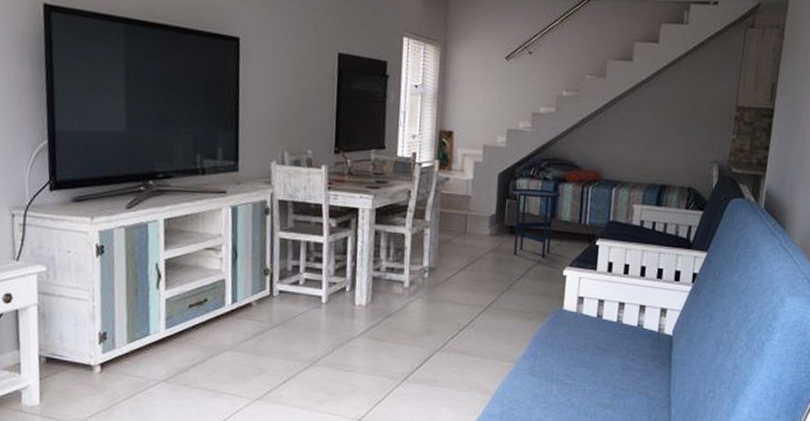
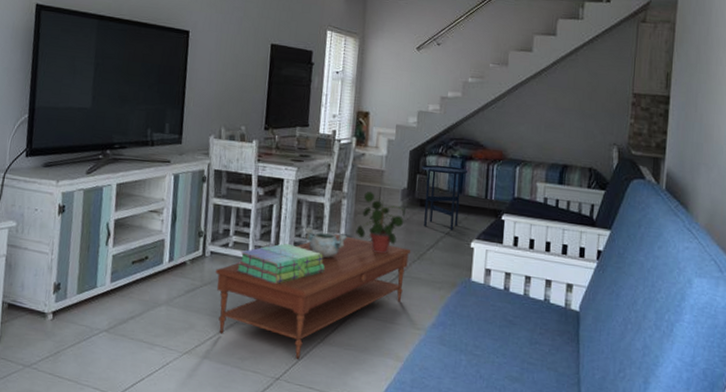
coffee table: none [286,267,499,399] -> present [215,234,410,359]
stack of books: none [309,278,407,323] -> present [237,243,325,285]
decorative bowl: none [384,259,432,293] -> present [305,226,348,259]
potted plant: none [440,219,494,286] -> present [356,192,406,254]

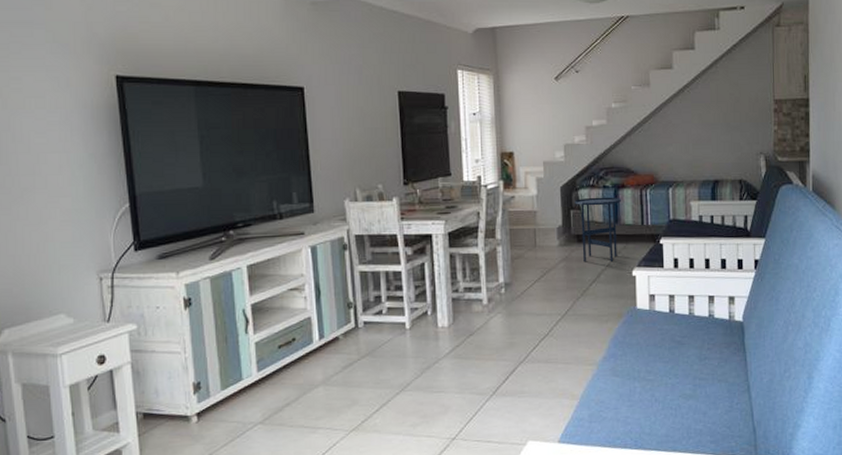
coffee table: present [215,234,410,359] -> none [372,284,573,416]
stack of books: present [237,243,325,285] -> none [394,300,487,345]
decorative bowl: present [305,226,348,259] -> none [462,280,507,310]
potted plant: present [356,192,406,254] -> none [515,235,563,296]

